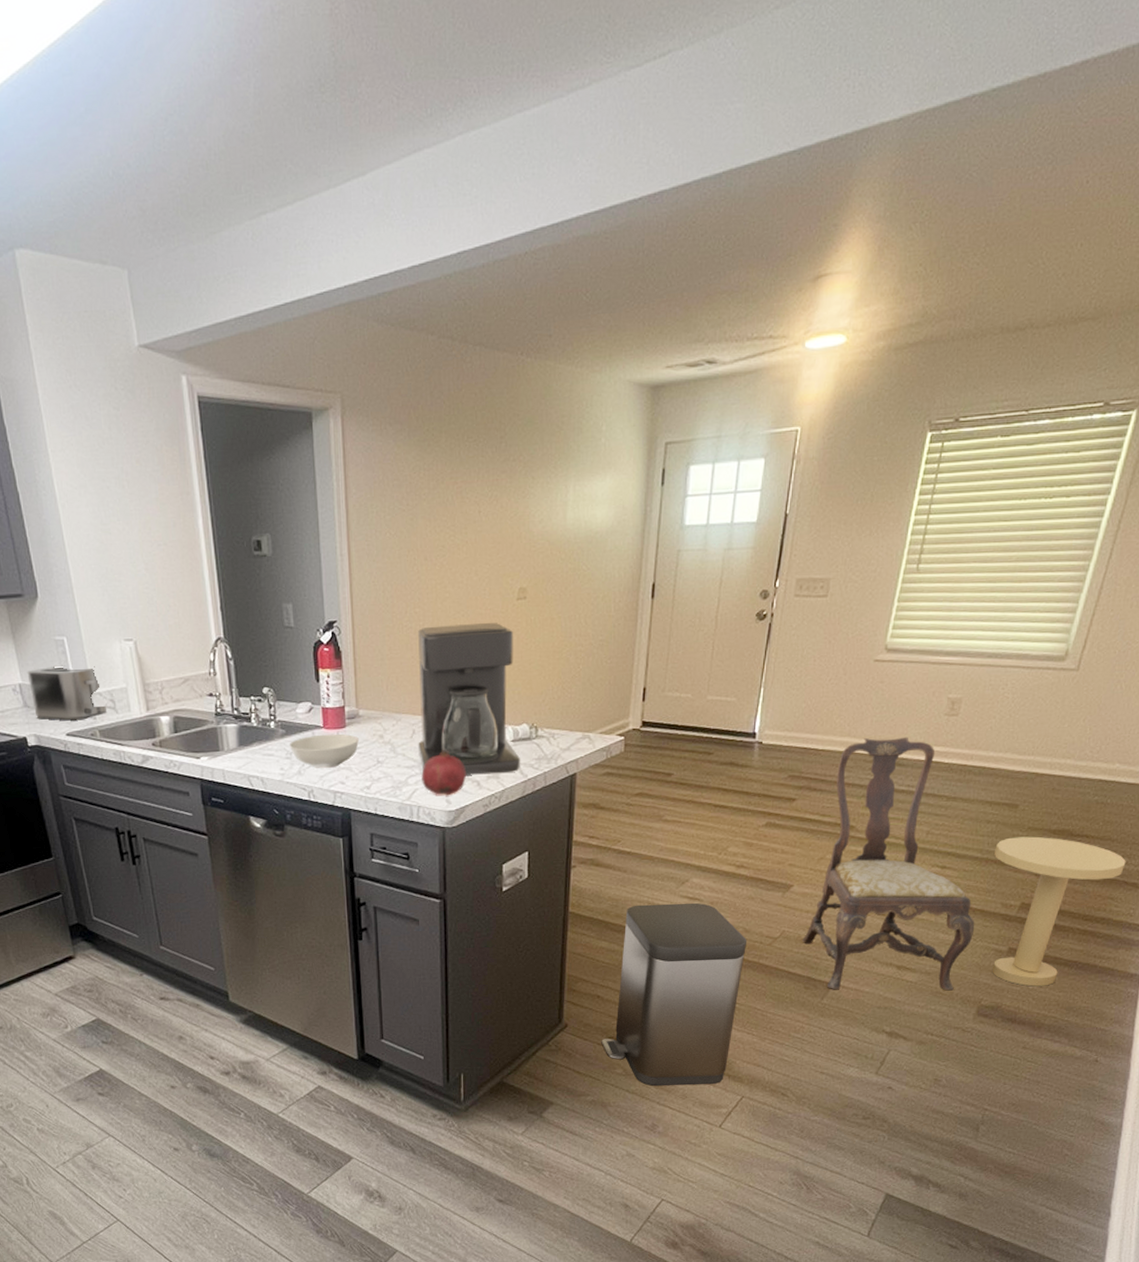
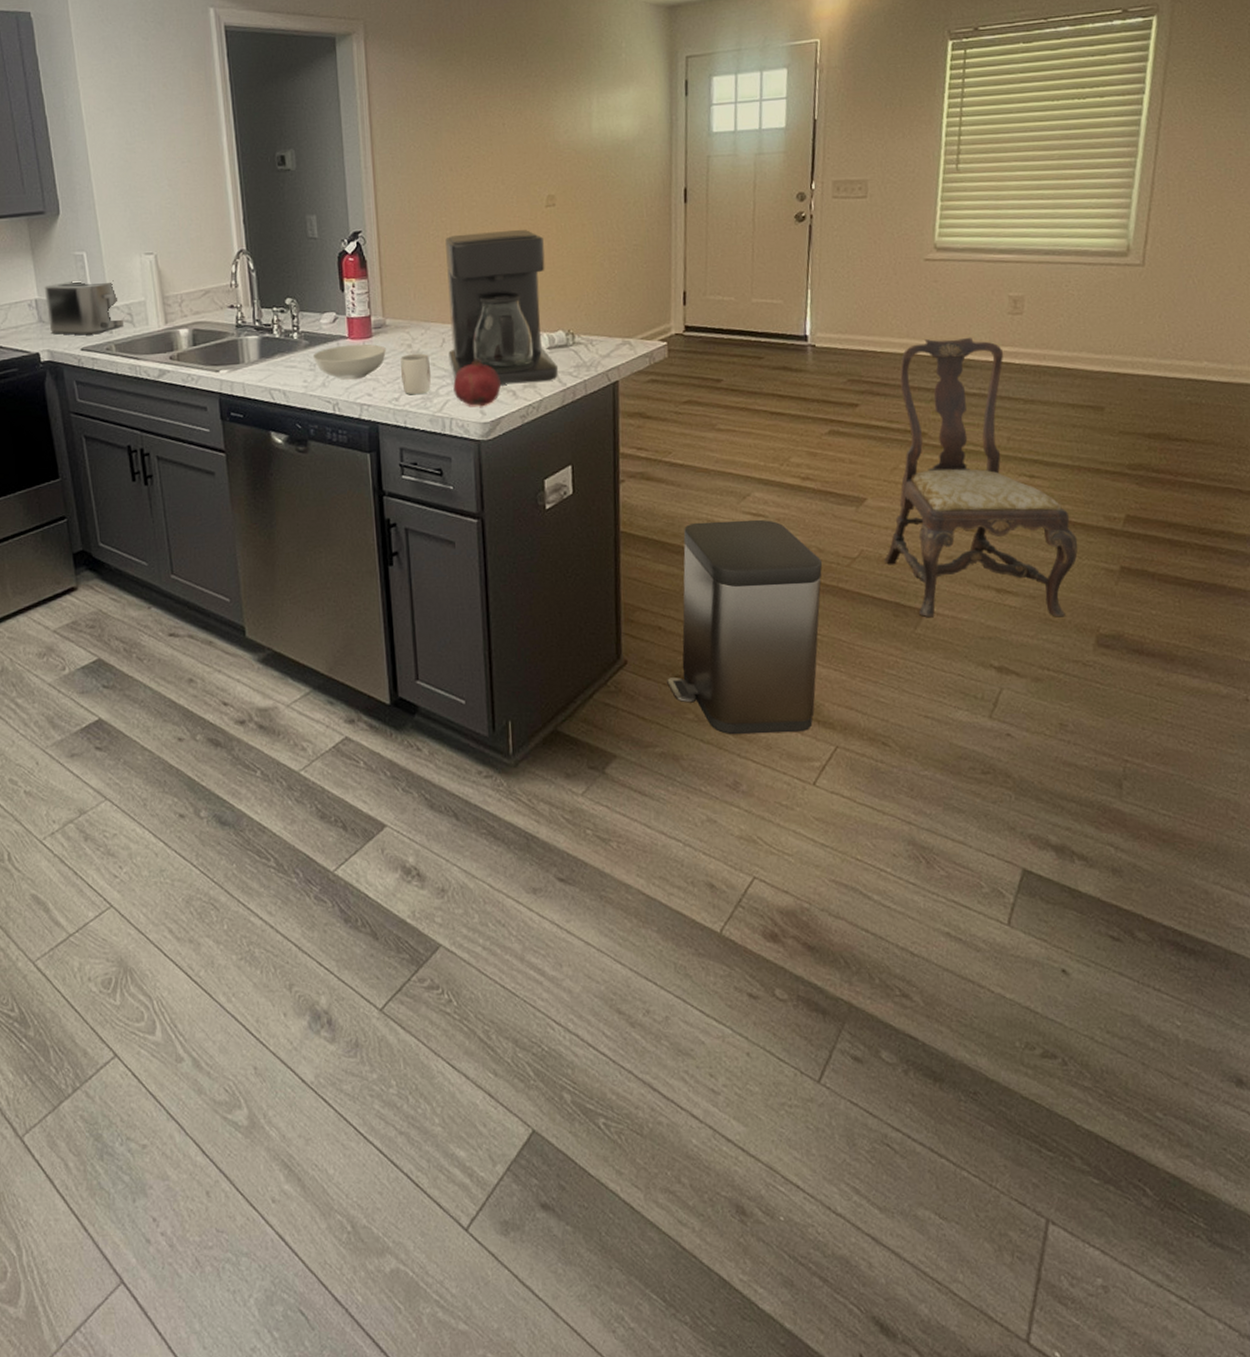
mug: none [372,743,402,784] -> present [401,353,432,395]
side table: present [992,836,1126,987] -> none [1085,441,1236,612]

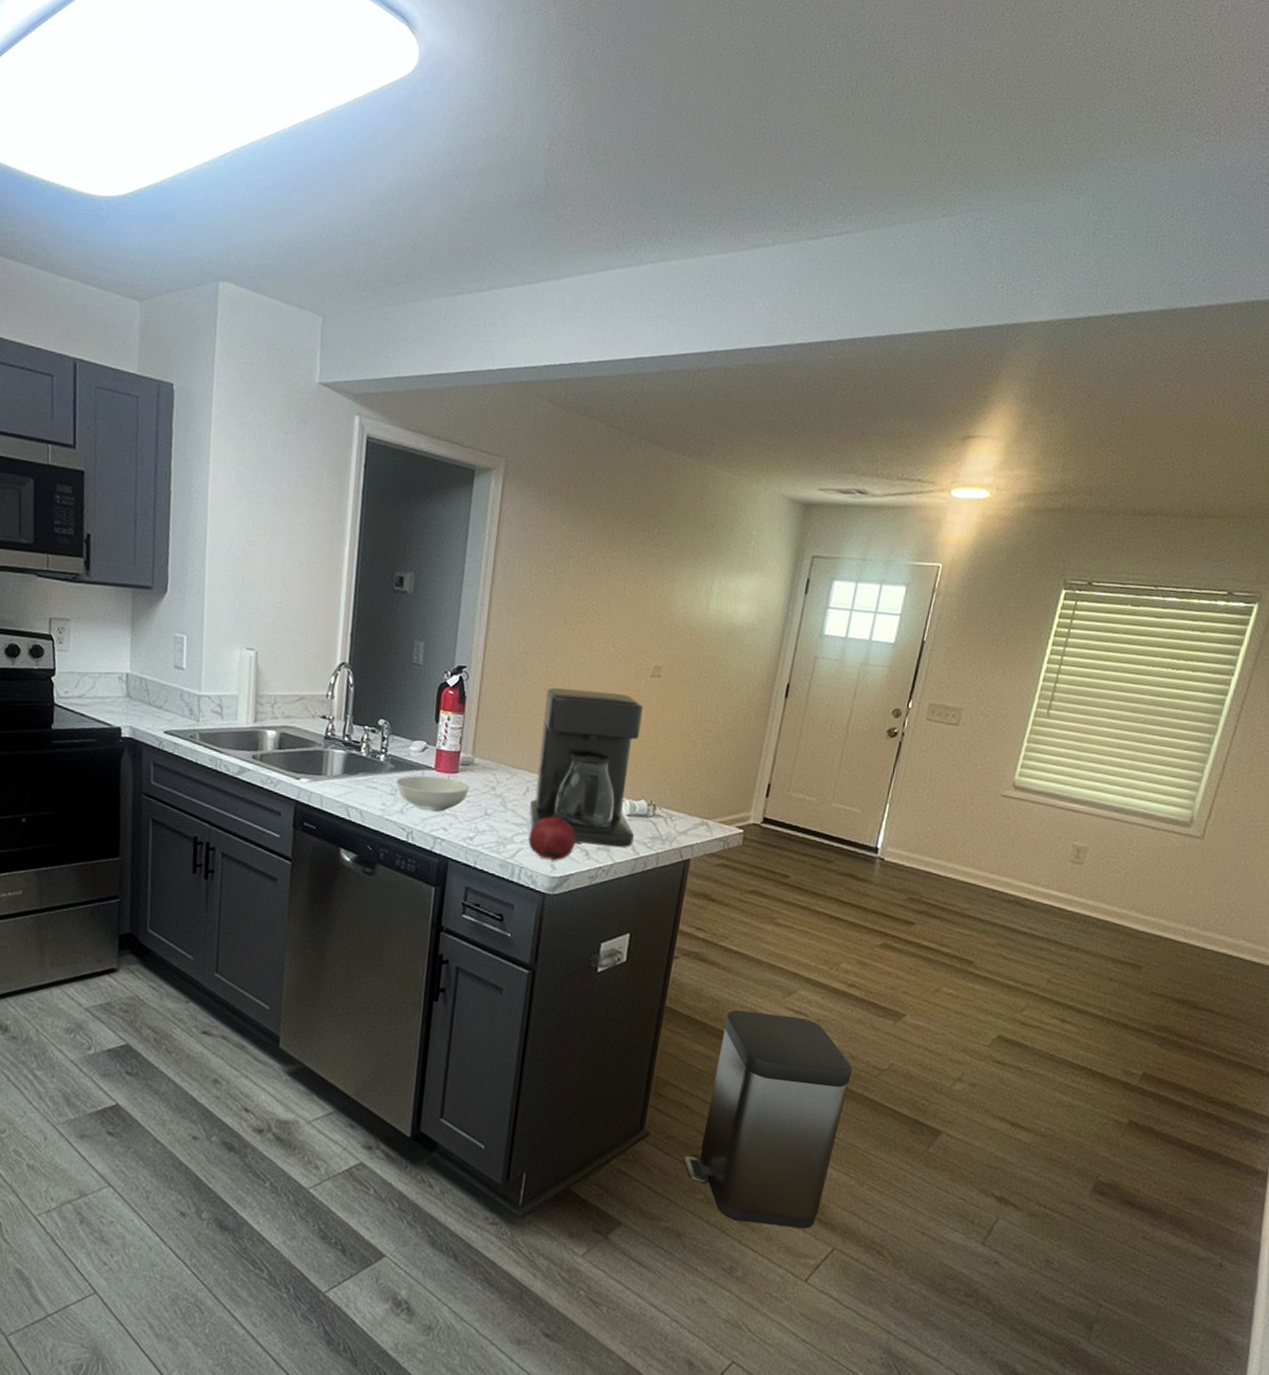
toaster: present [44,280,125,336] -> none [136,661,213,720]
mug: present [401,353,432,395] -> none [479,796,511,839]
dining chair: present [884,337,1078,617] -> none [911,872,1095,1159]

